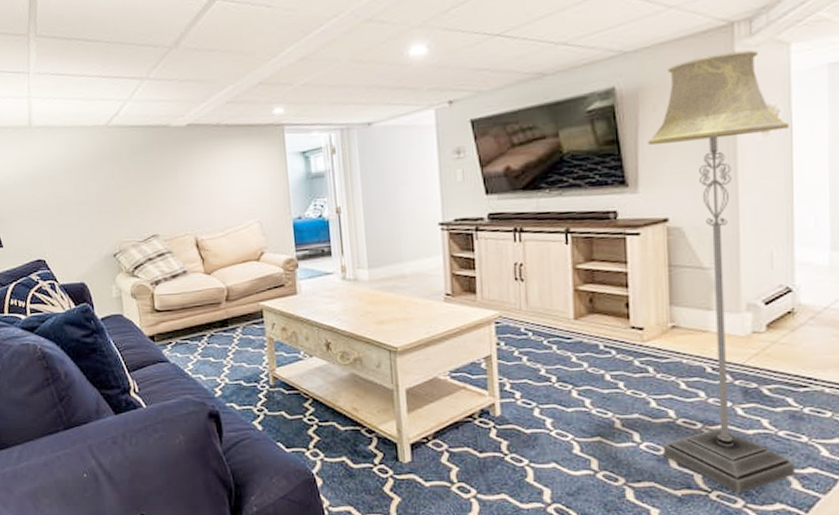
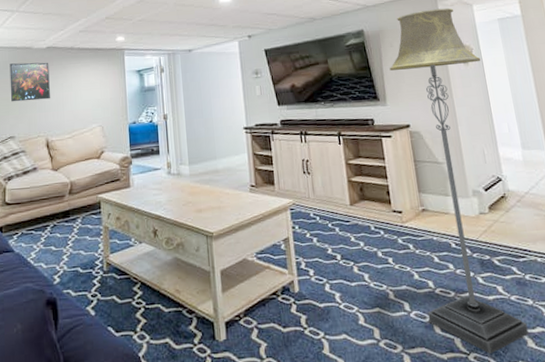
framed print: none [144,143,197,194] -> present [9,62,51,102]

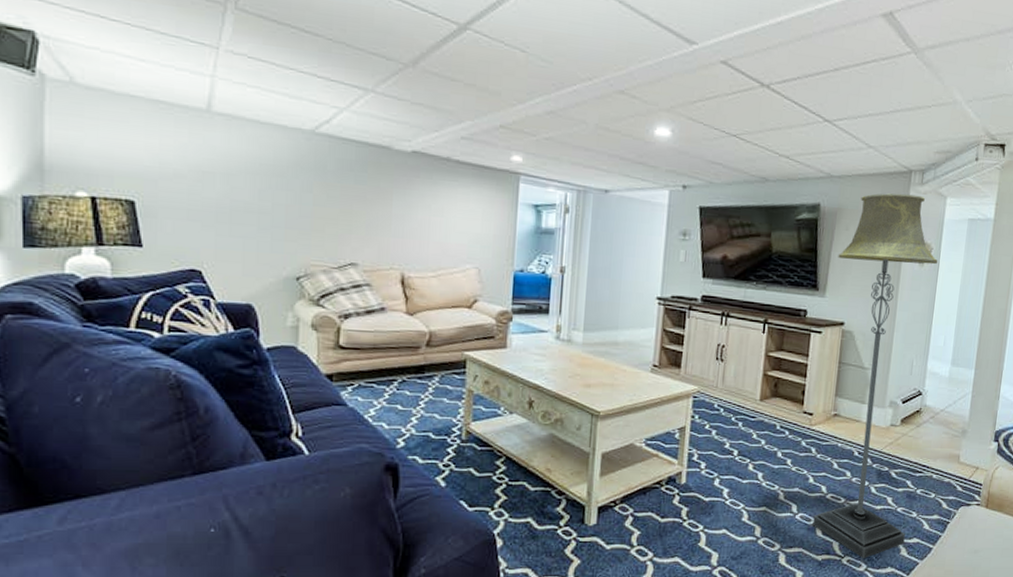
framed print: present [9,62,51,102] -> none [355,164,414,223]

